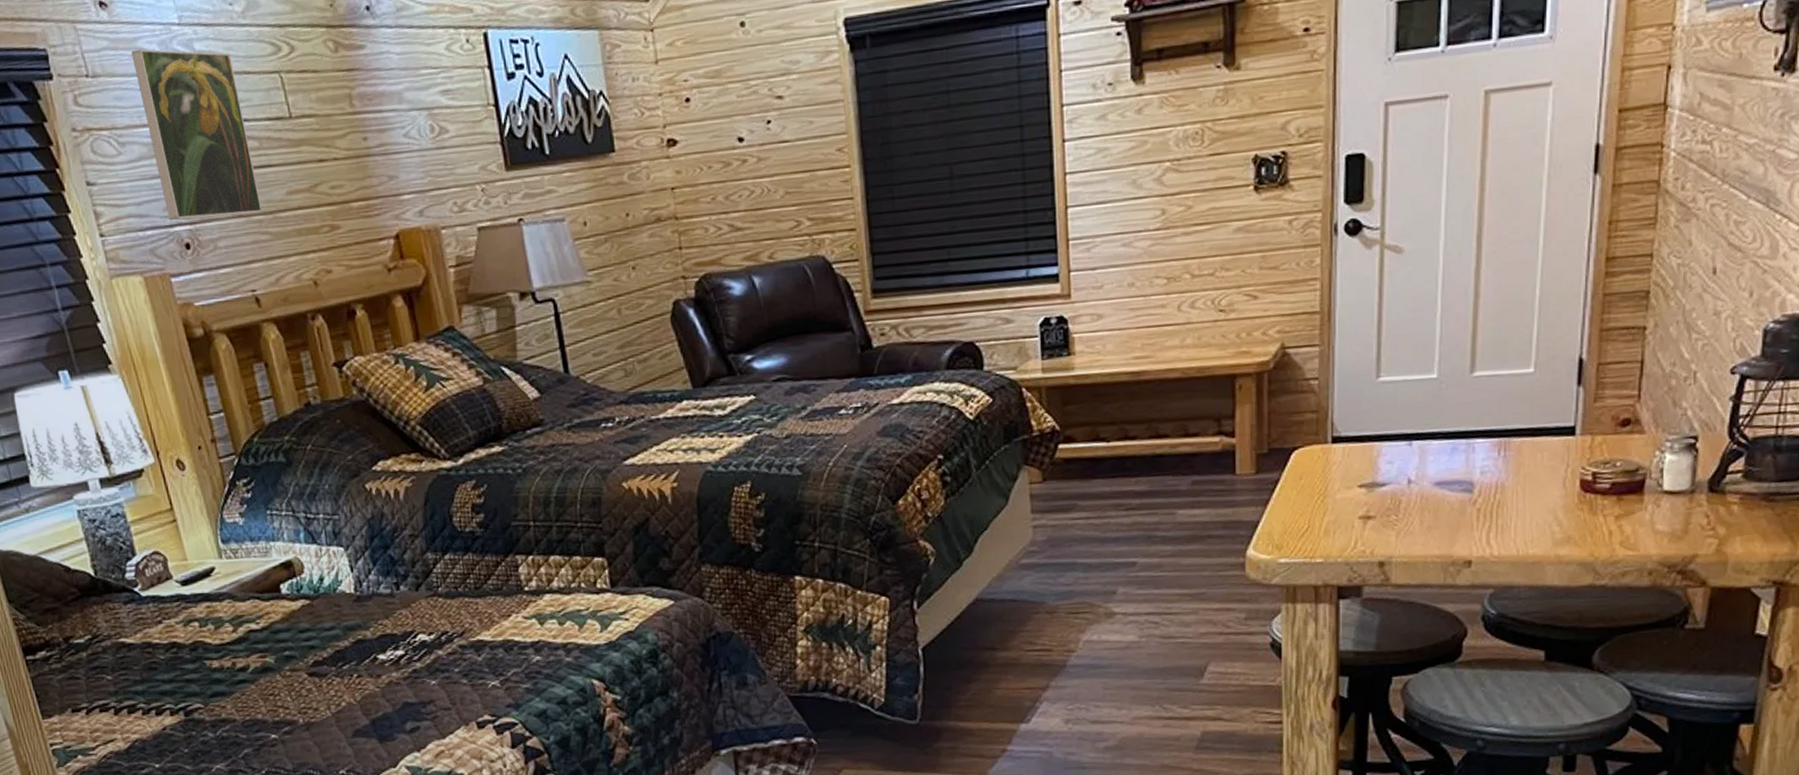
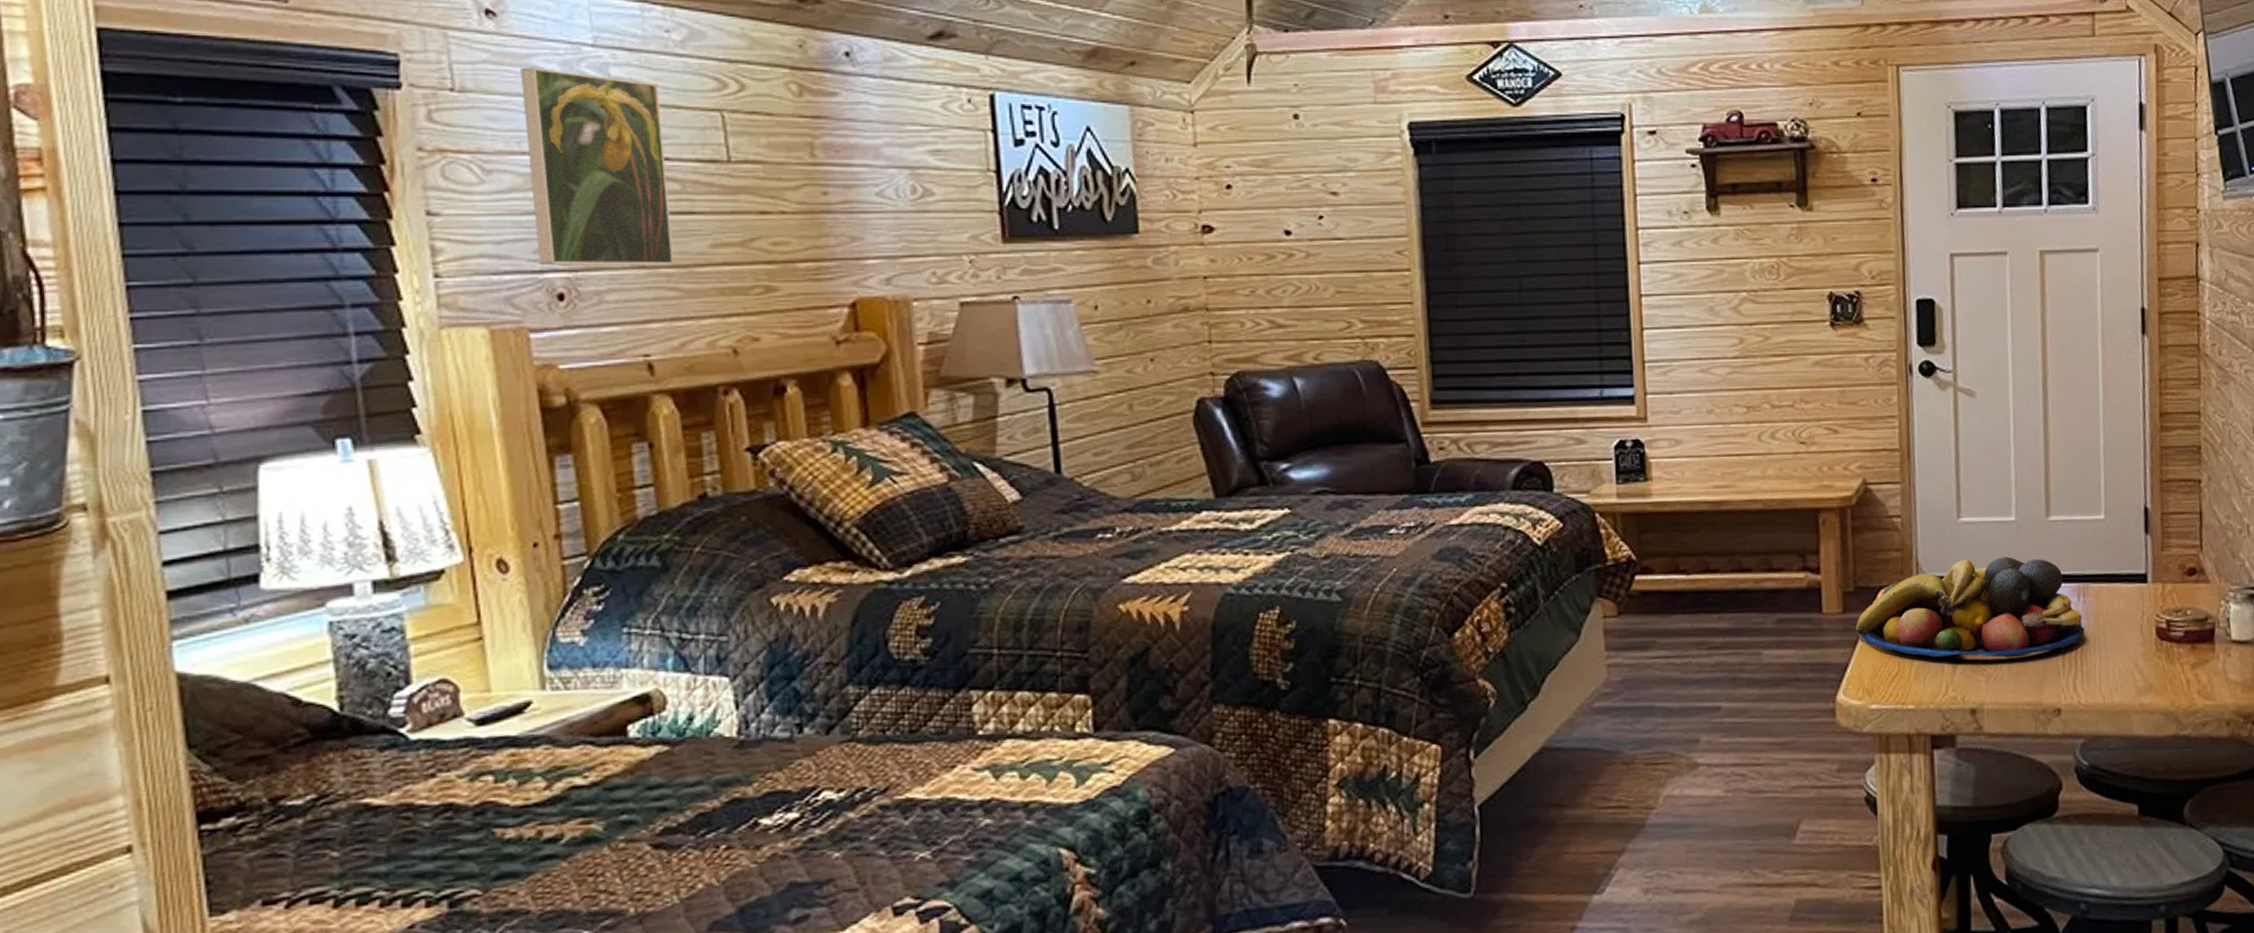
fruit bowl: none [1268,414,1503,514] -> present [1856,557,2085,657]

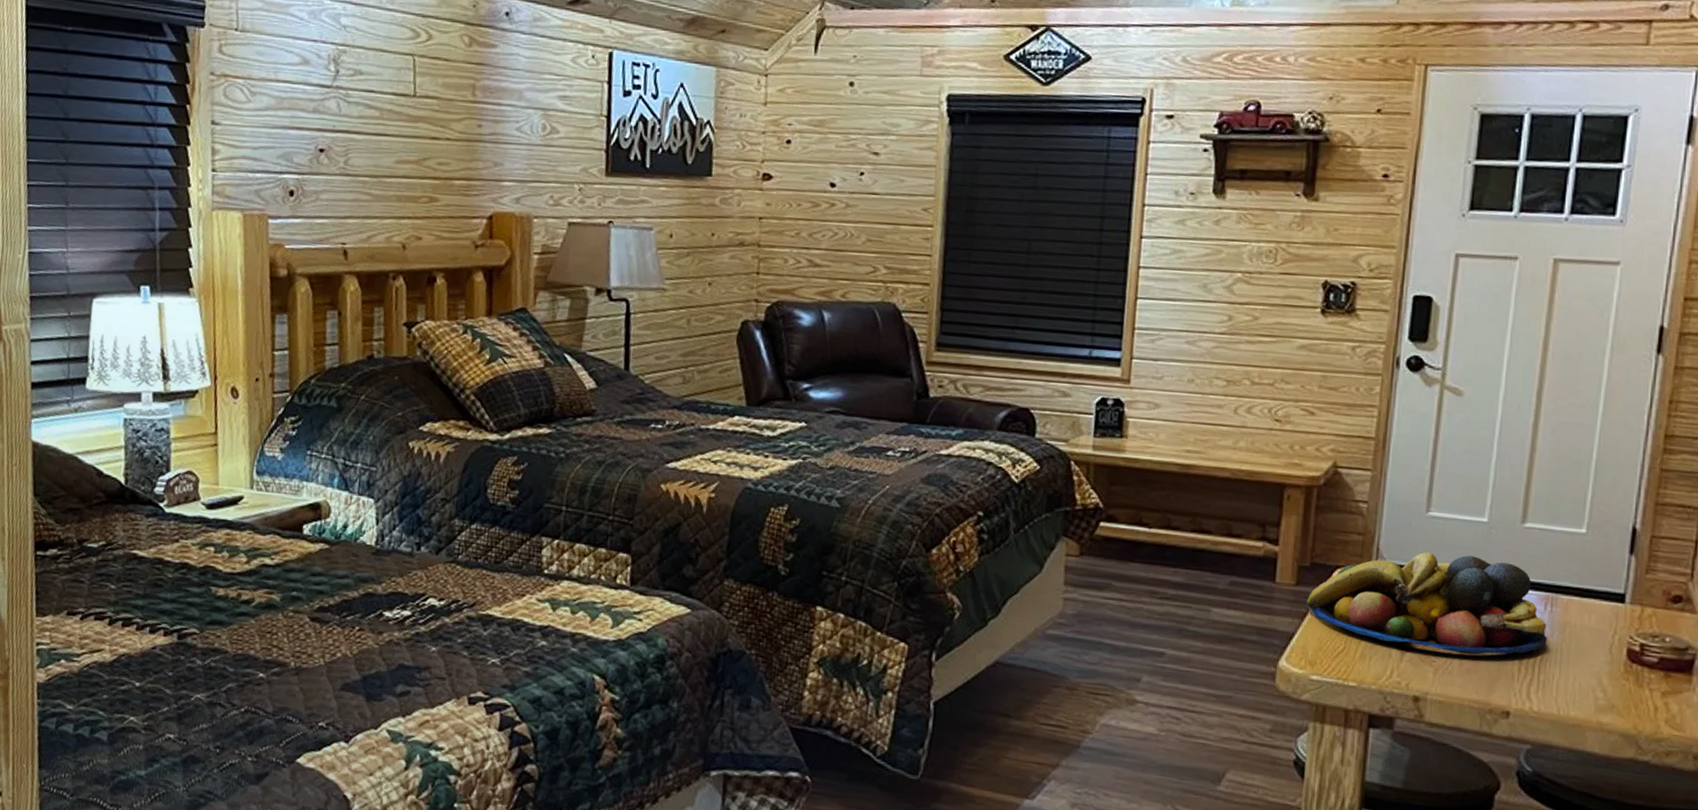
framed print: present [520,67,674,266] -> none [279,14,373,175]

